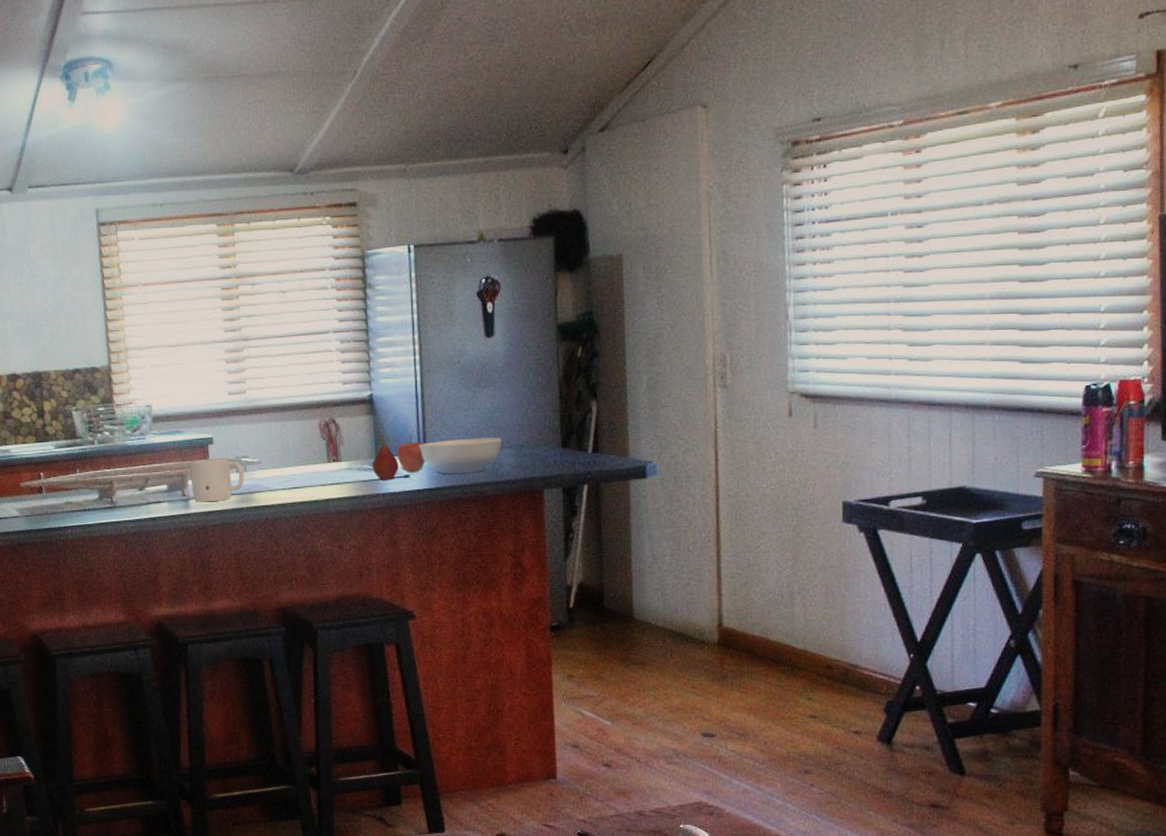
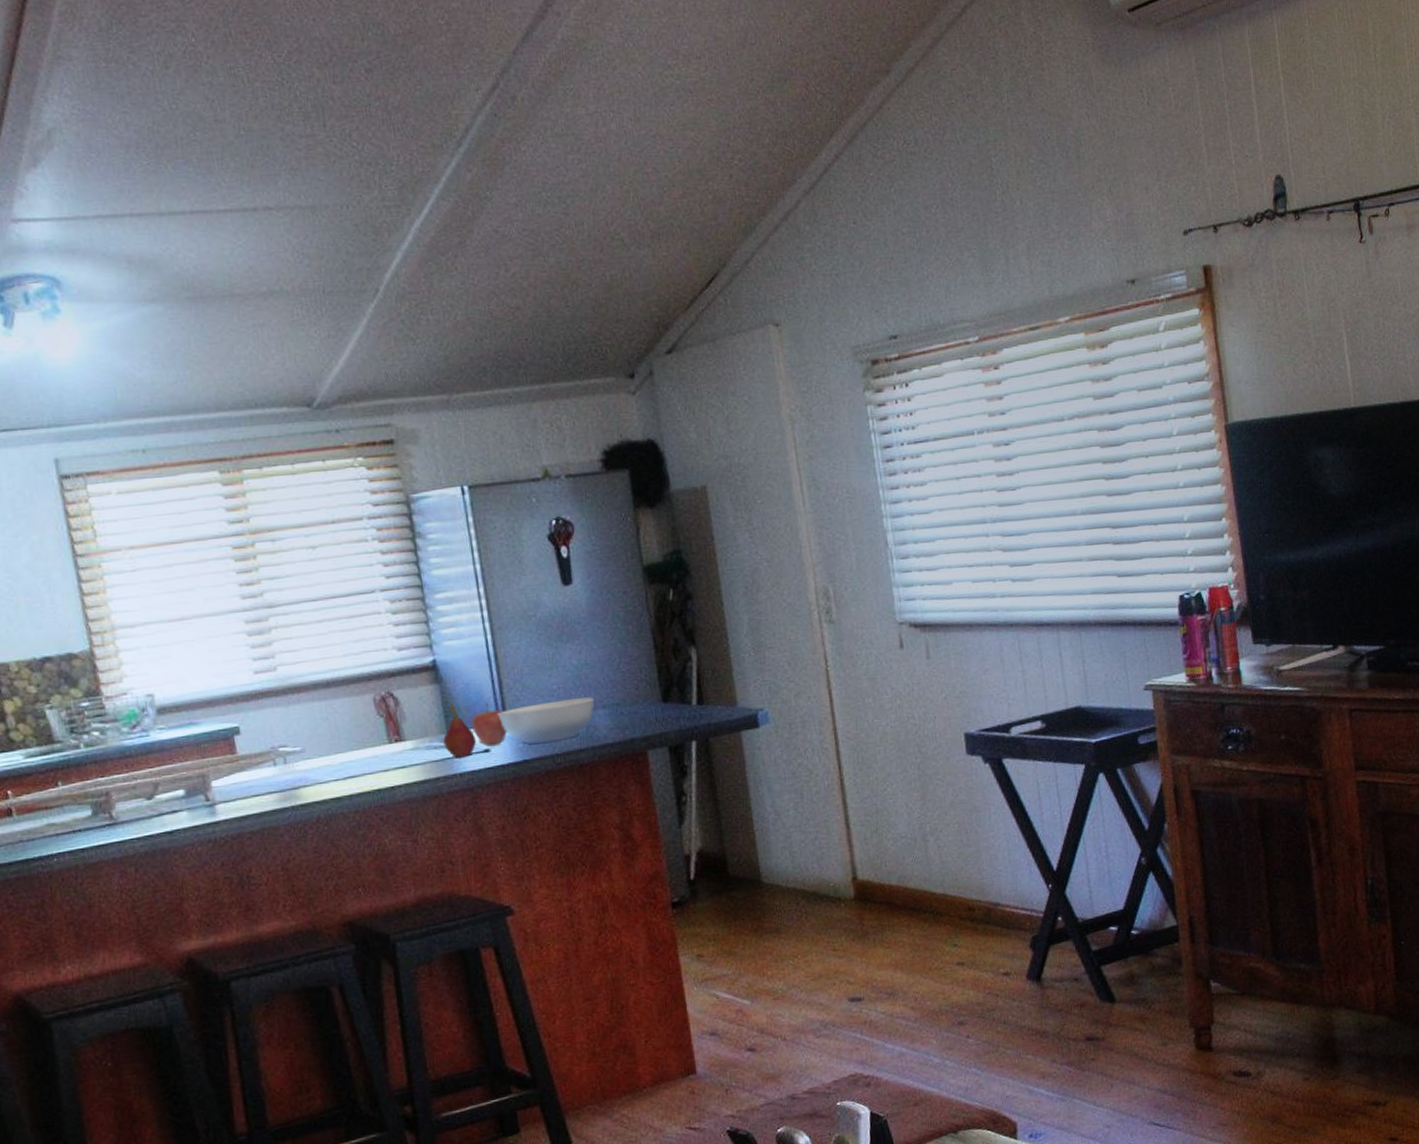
mug: present [189,457,245,502] -> none [211,748,286,807]

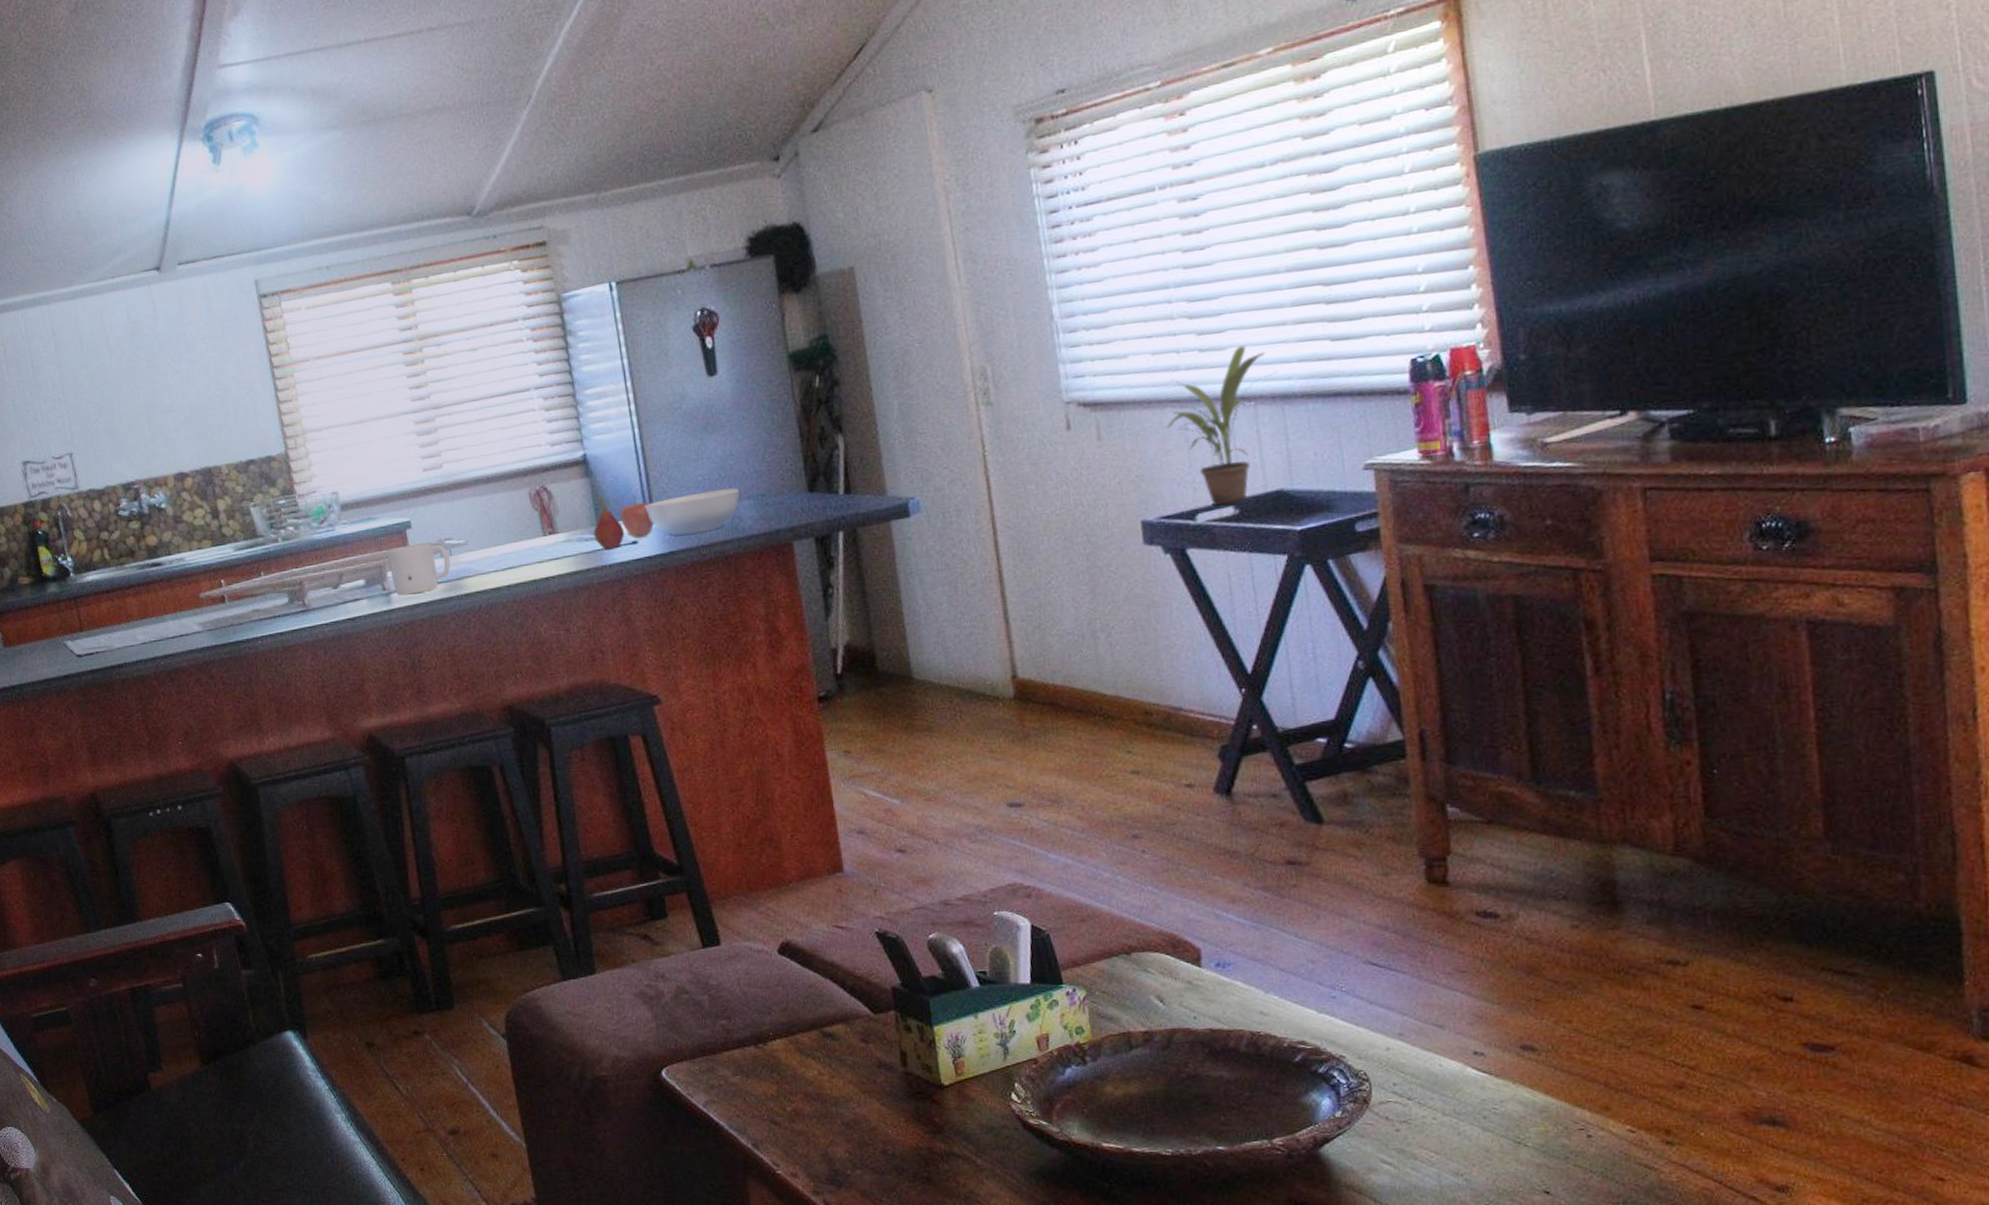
mug: none [211,748,286,807] -> present [386,541,451,596]
potted plant: none [985,577,1075,720] -> present [1166,345,1276,506]

